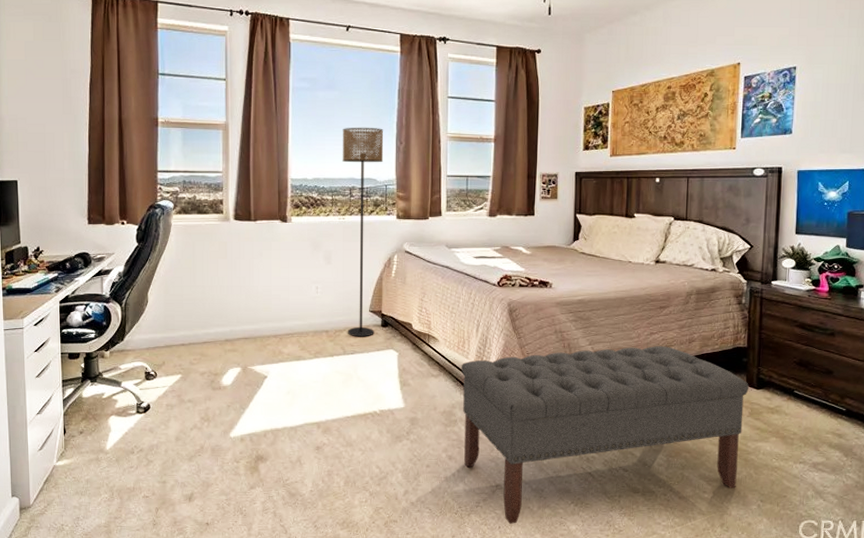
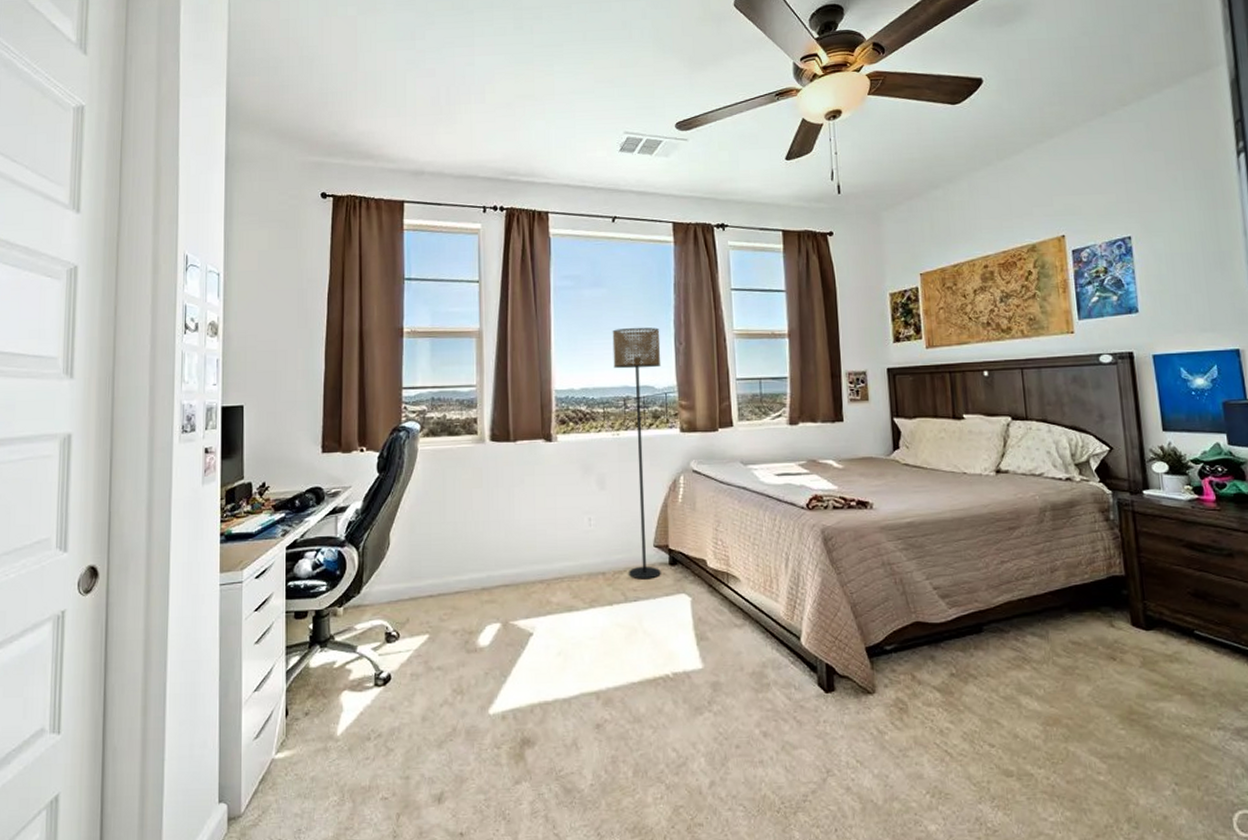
bench: present [462,346,749,524] -> none [771,578,1140,825]

